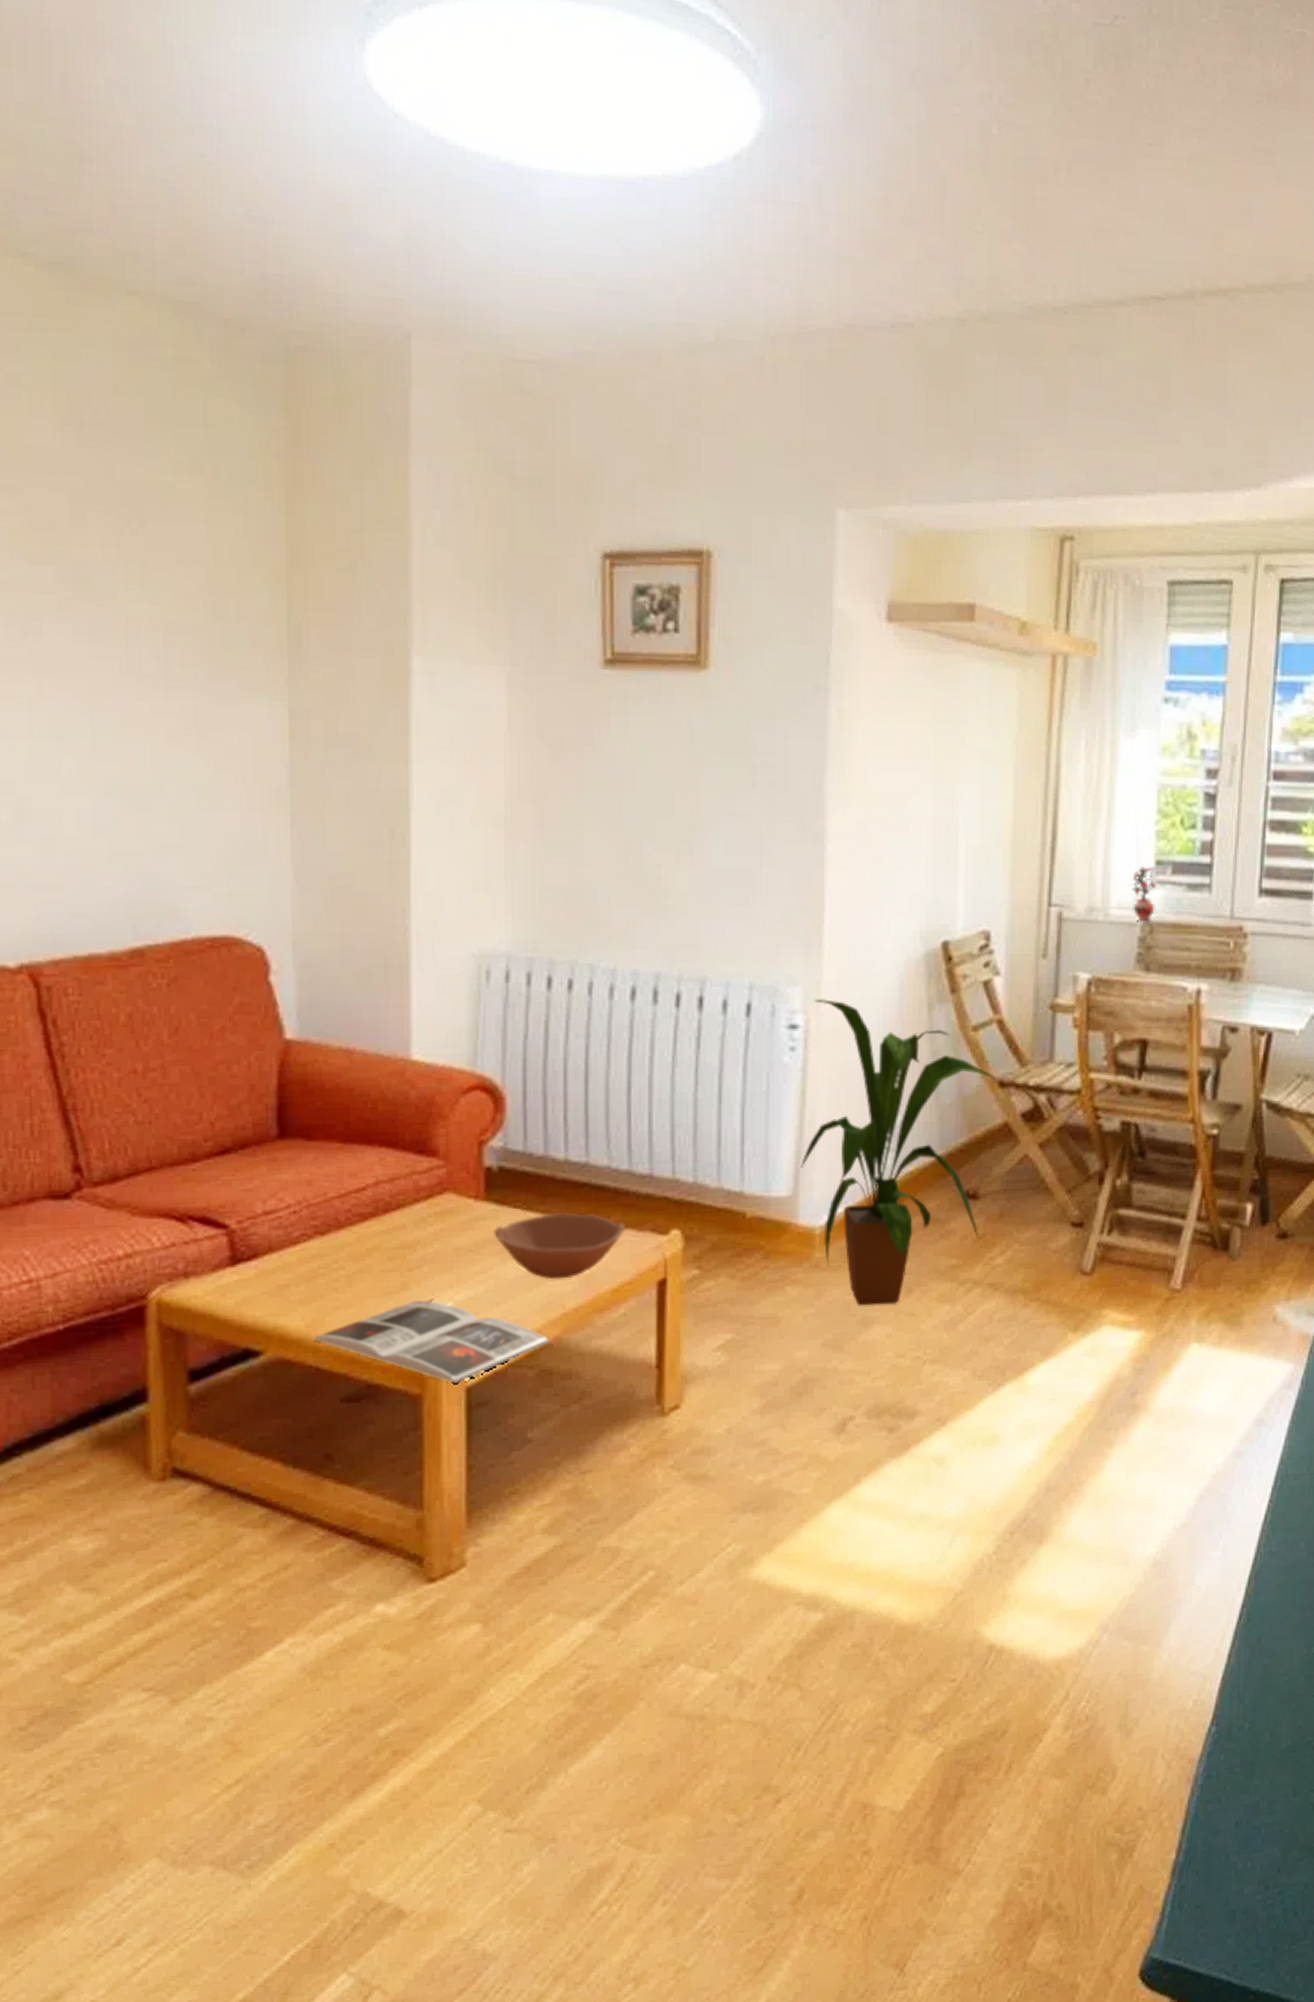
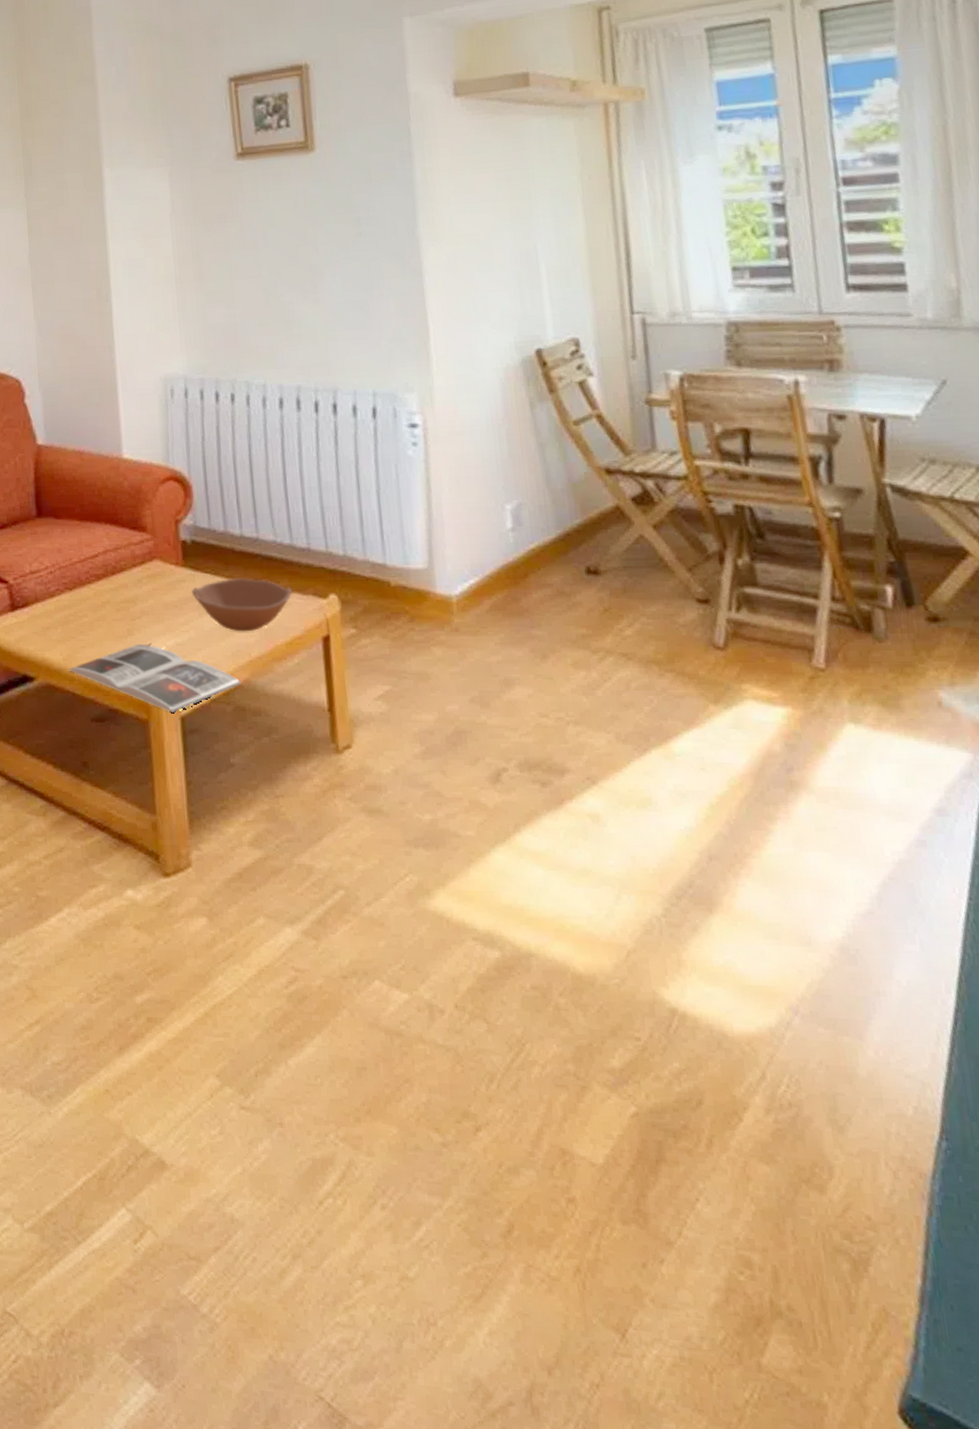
house plant: present [801,999,998,1305] -> none [428,402,605,668]
potted flower: present [1128,867,1156,921] -> none [707,273,738,321]

